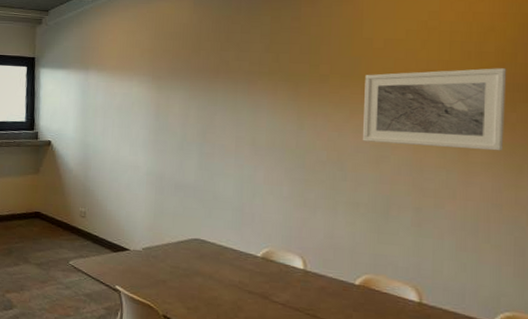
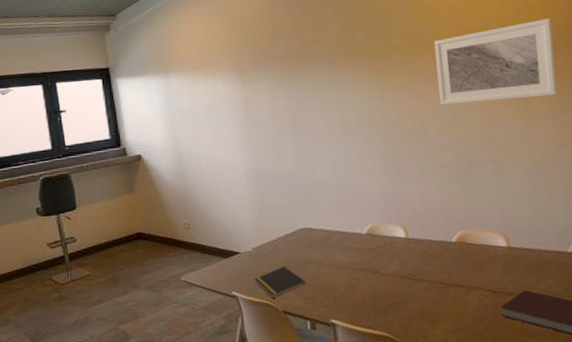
notepad: none [139,271,191,301] -> present [254,266,306,298]

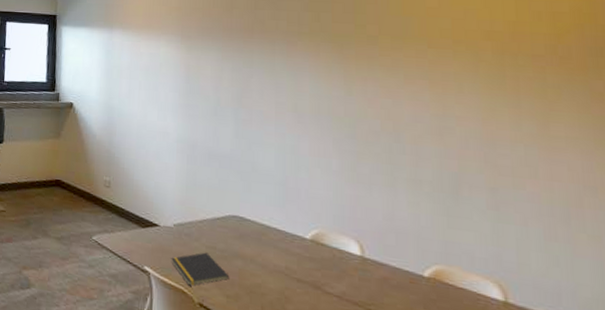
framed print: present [434,18,557,105] -> none [419,30,591,125]

